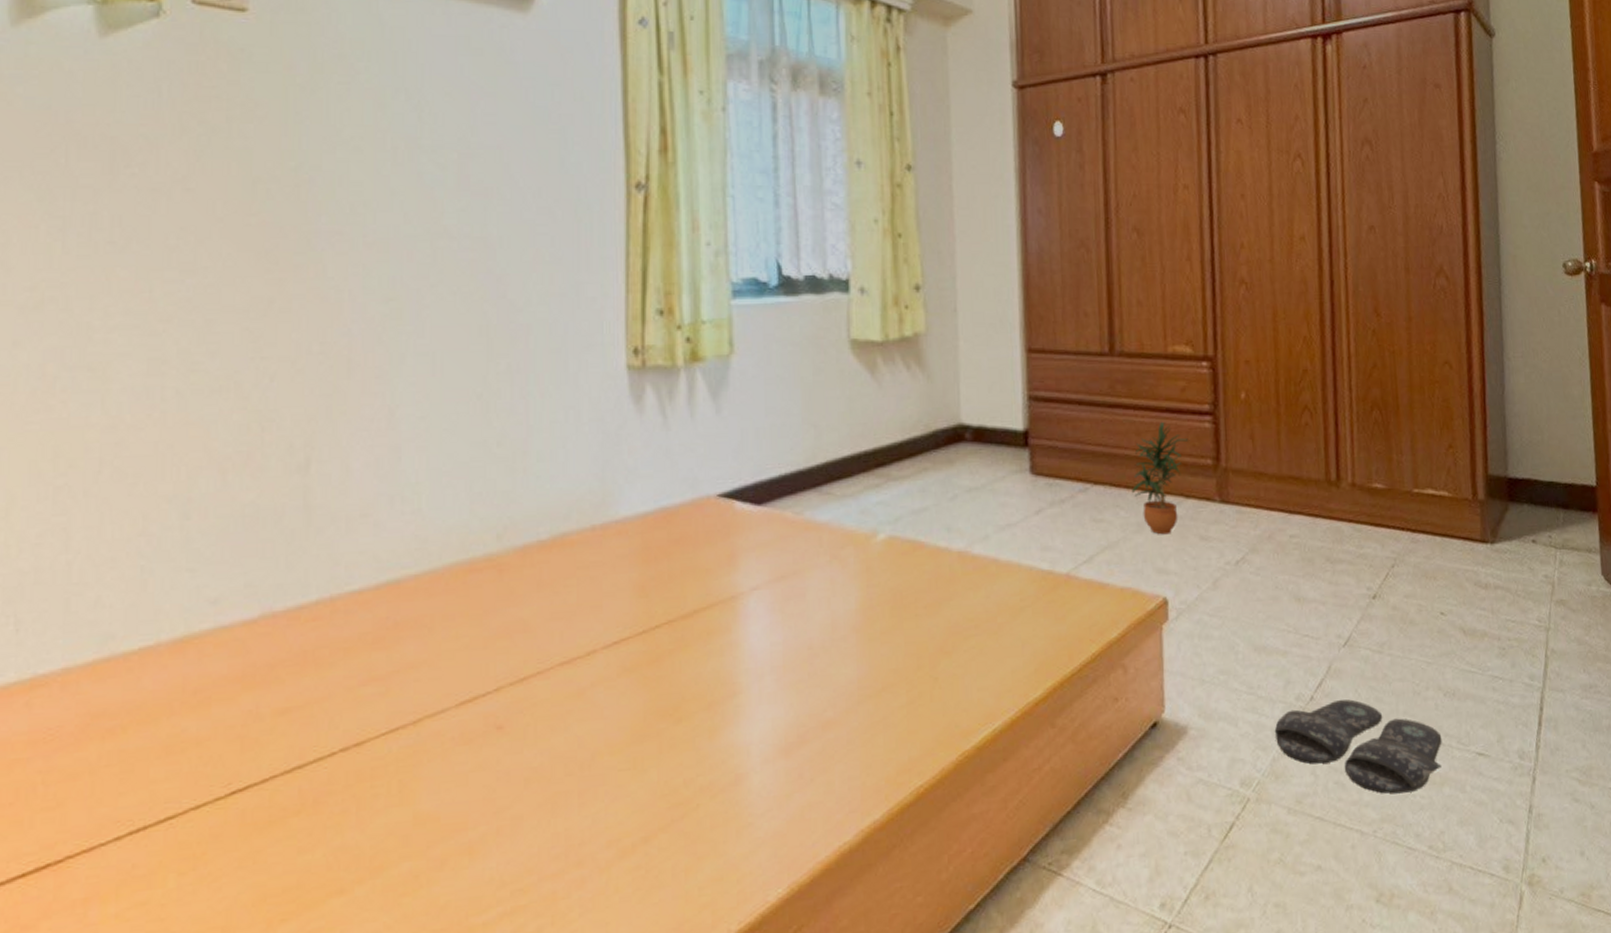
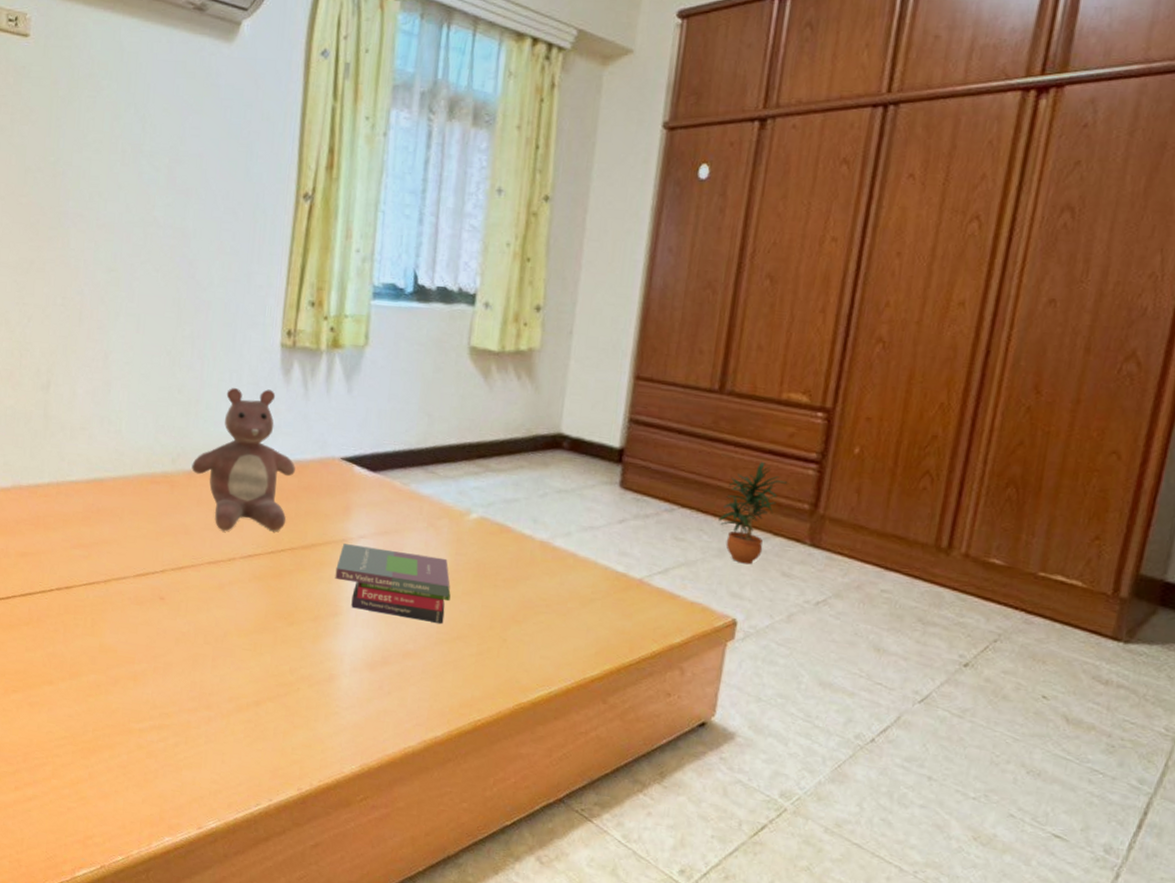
stuffed animal: none [525,424,662,617] -> present [191,388,295,531]
books: none [727,594,868,682] -> present [335,544,451,624]
slippers: present [1274,699,1442,794] -> none [825,745,1014,850]

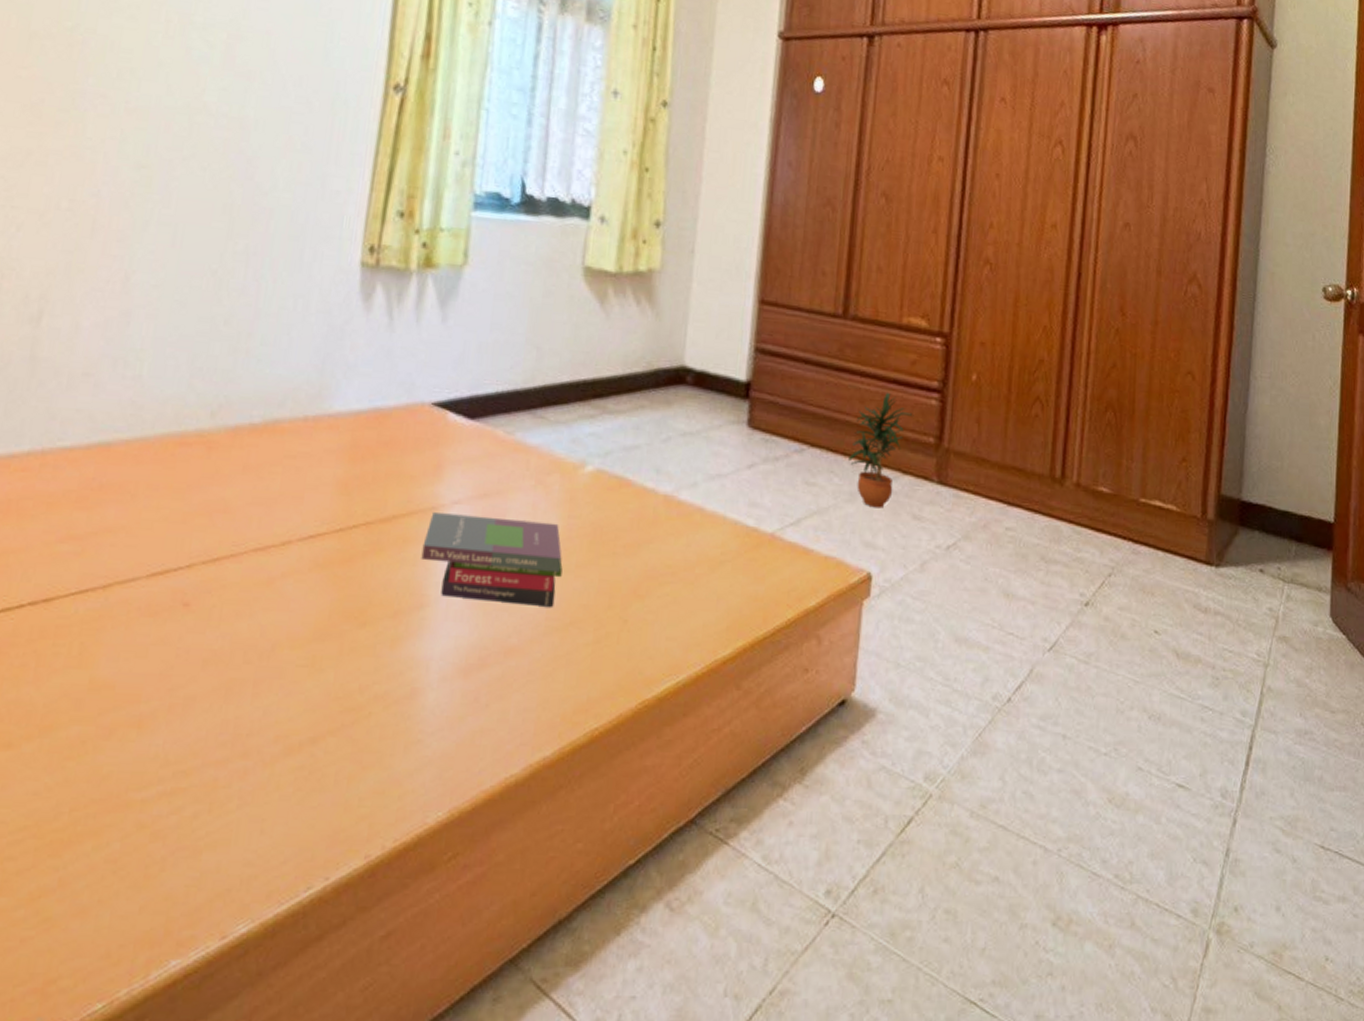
stuffed animal: present [191,388,295,531] -> none [237,317,375,505]

